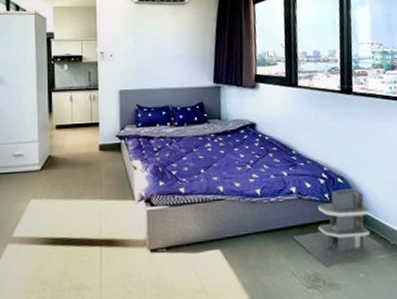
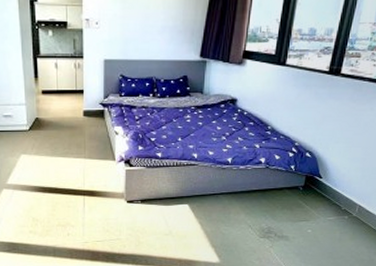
architectural model: present [293,188,383,268] -> none [255,163,334,224]

